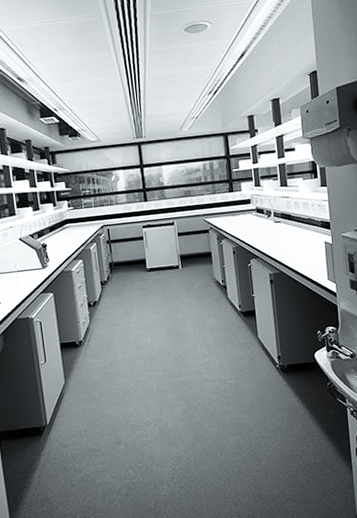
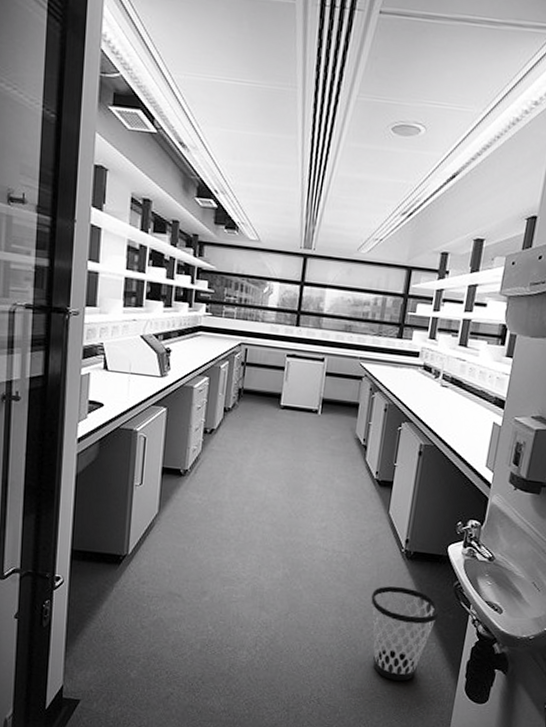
wastebasket: none [260,397,322,481] -> present [371,586,440,681]

